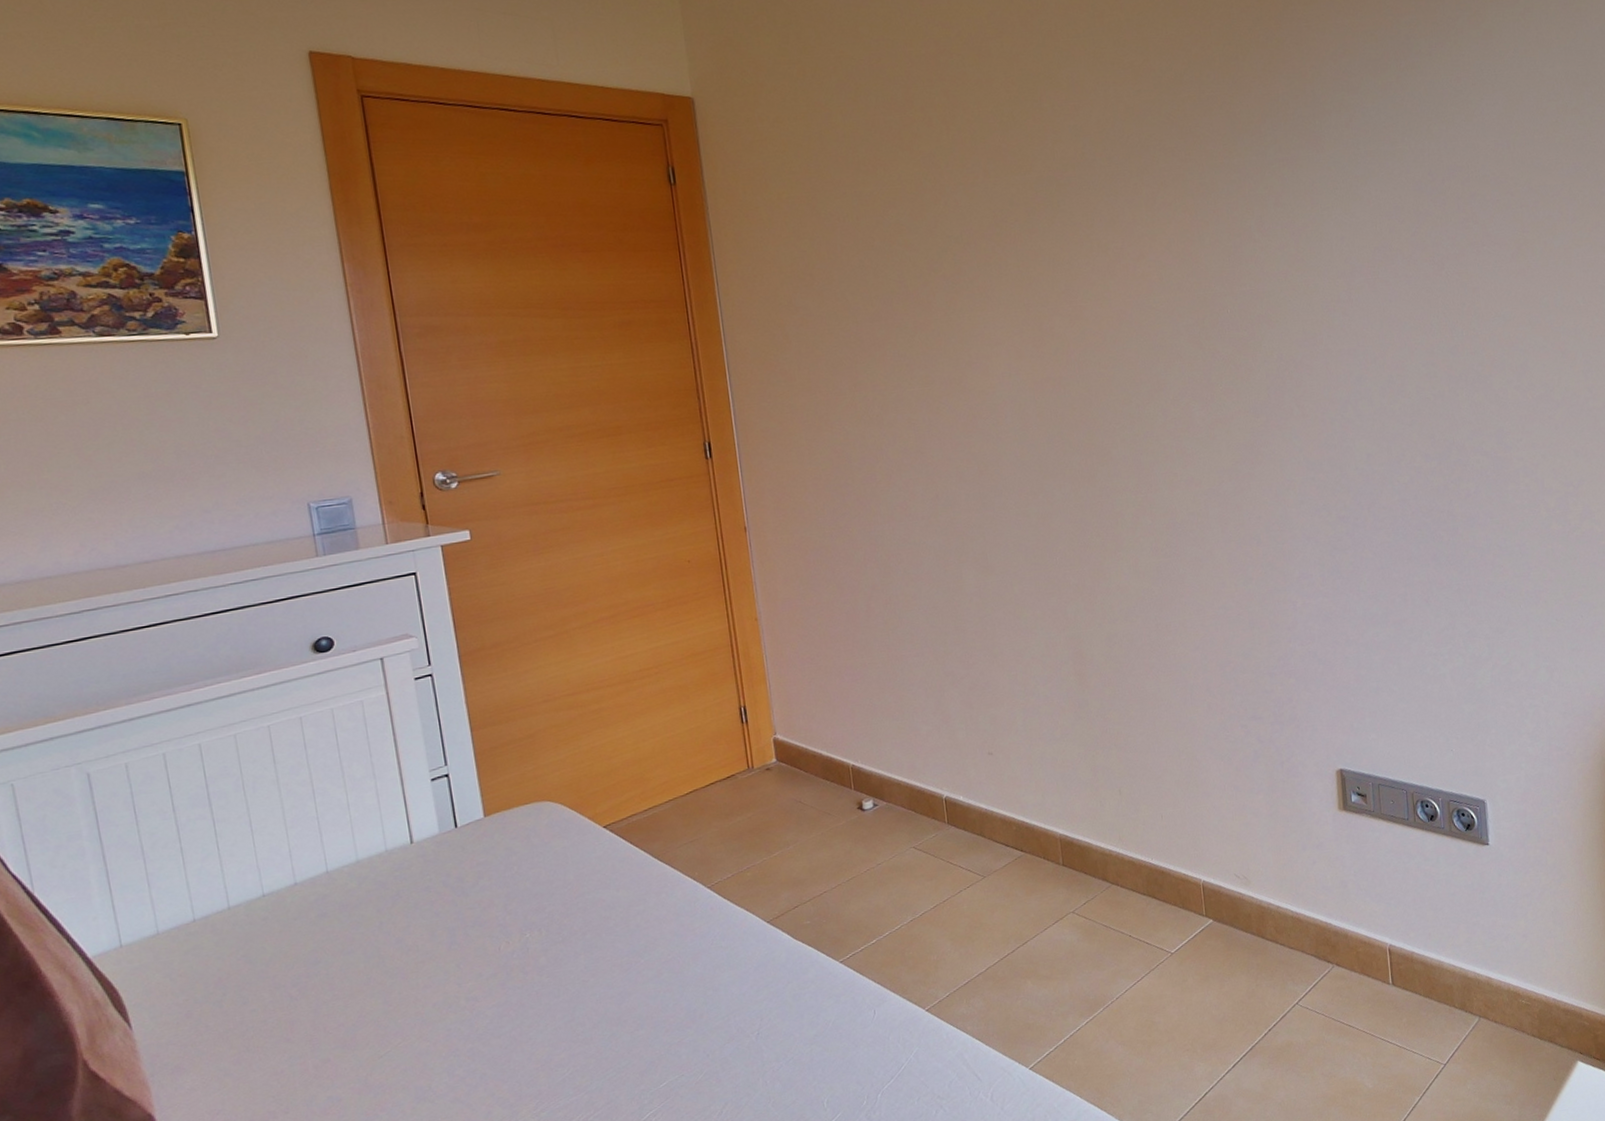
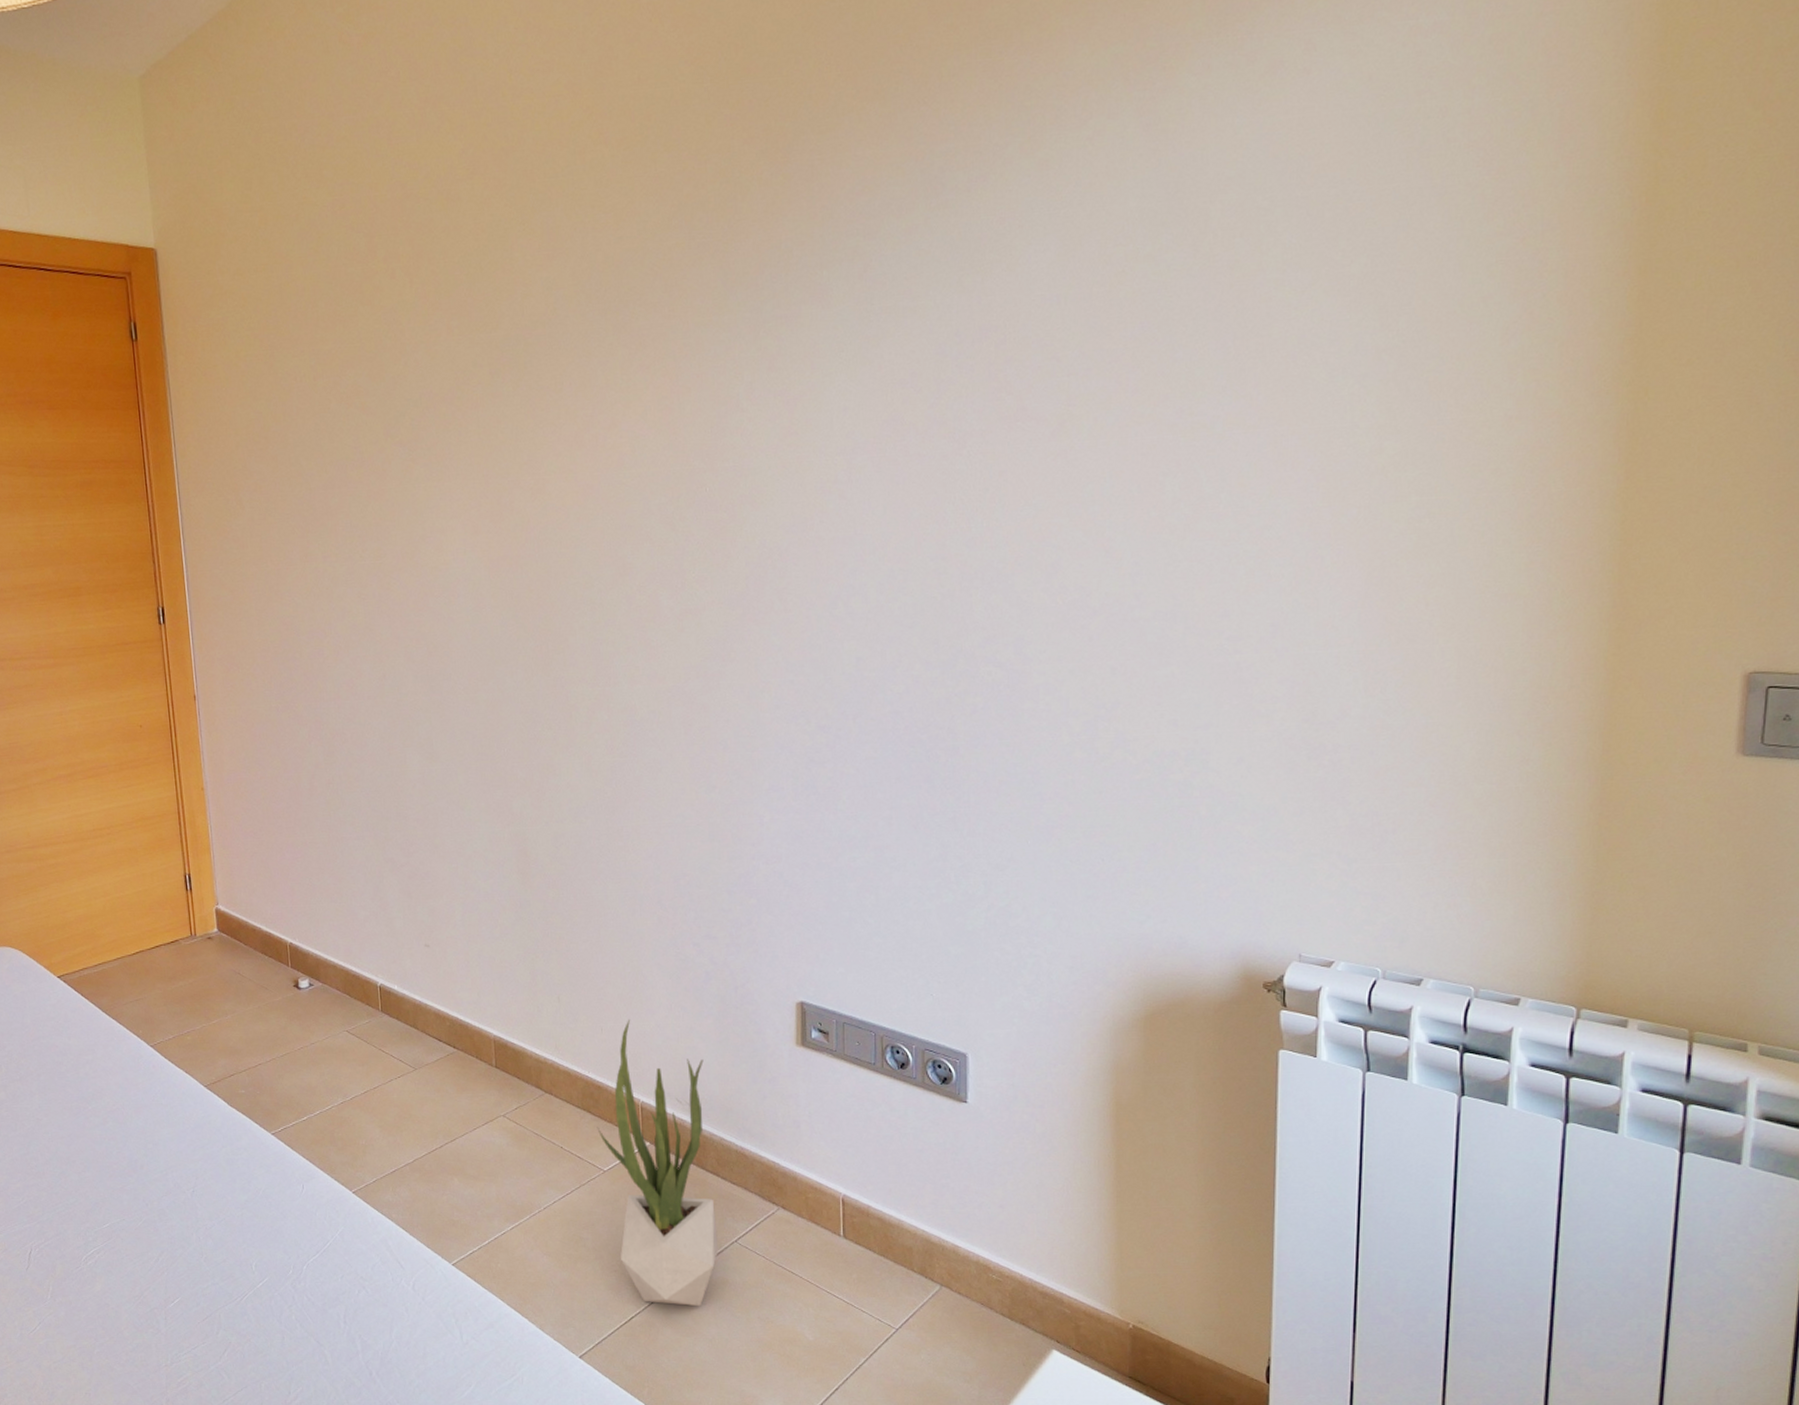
potted plant: none [1162,803,1283,1076] -> present [597,1019,719,1307]

